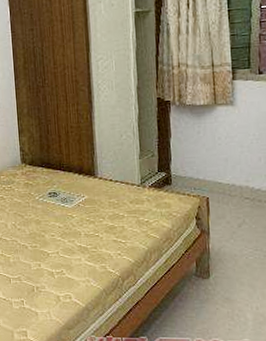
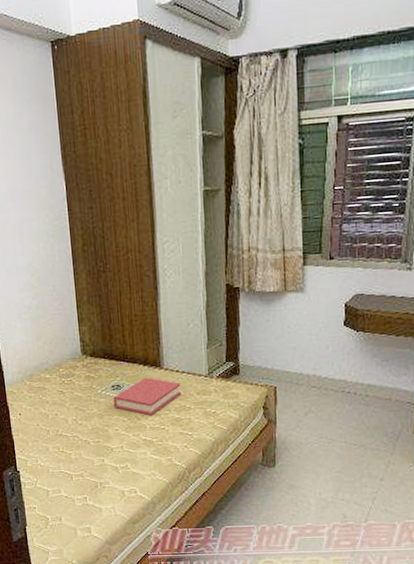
hardback book: none [50,185,114,223] -> present [113,377,181,416]

